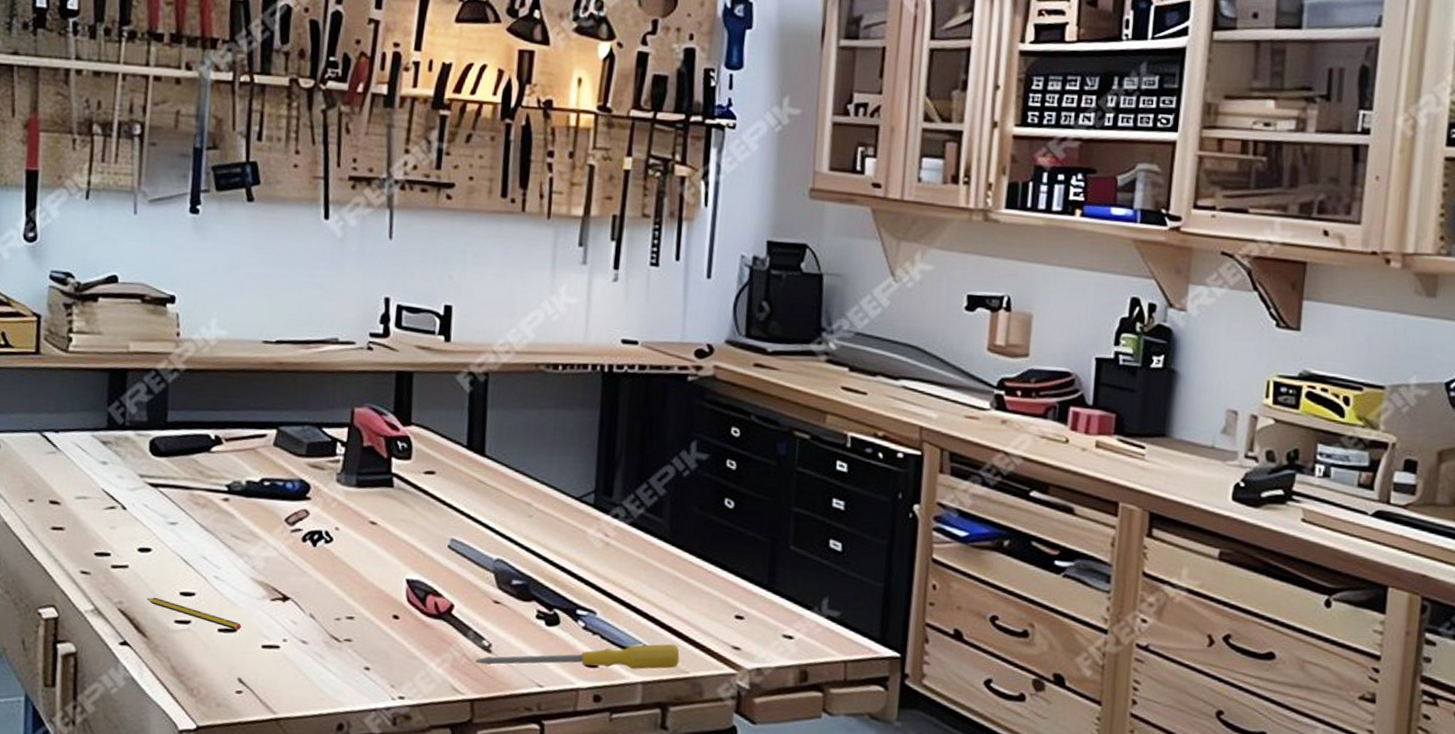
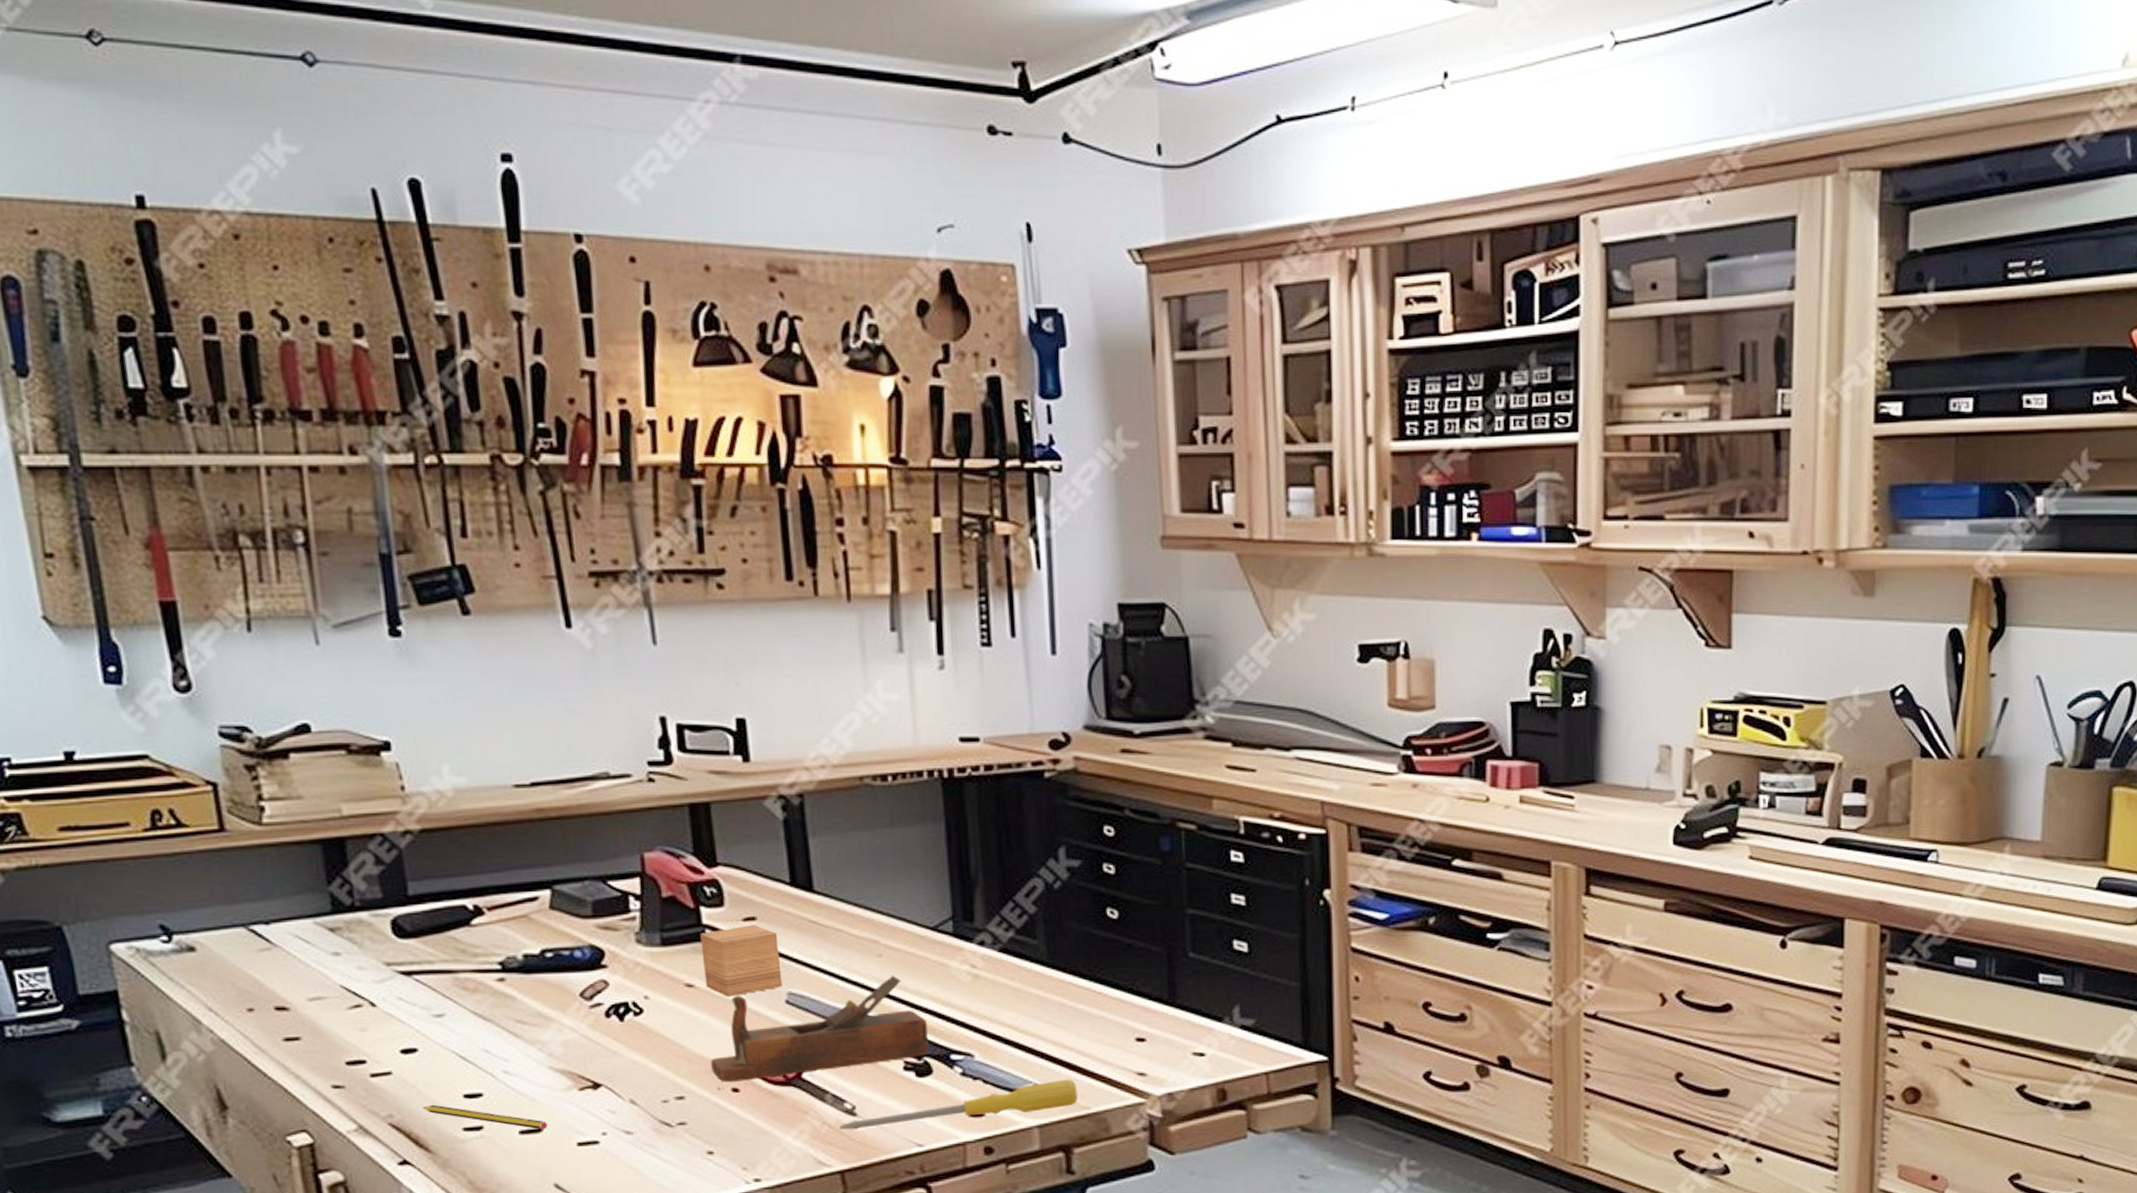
hand plane: none [379,534,561,616] -> present [711,975,930,1091]
wooden block: none [386,477,450,537] -> present [700,925,783,997]

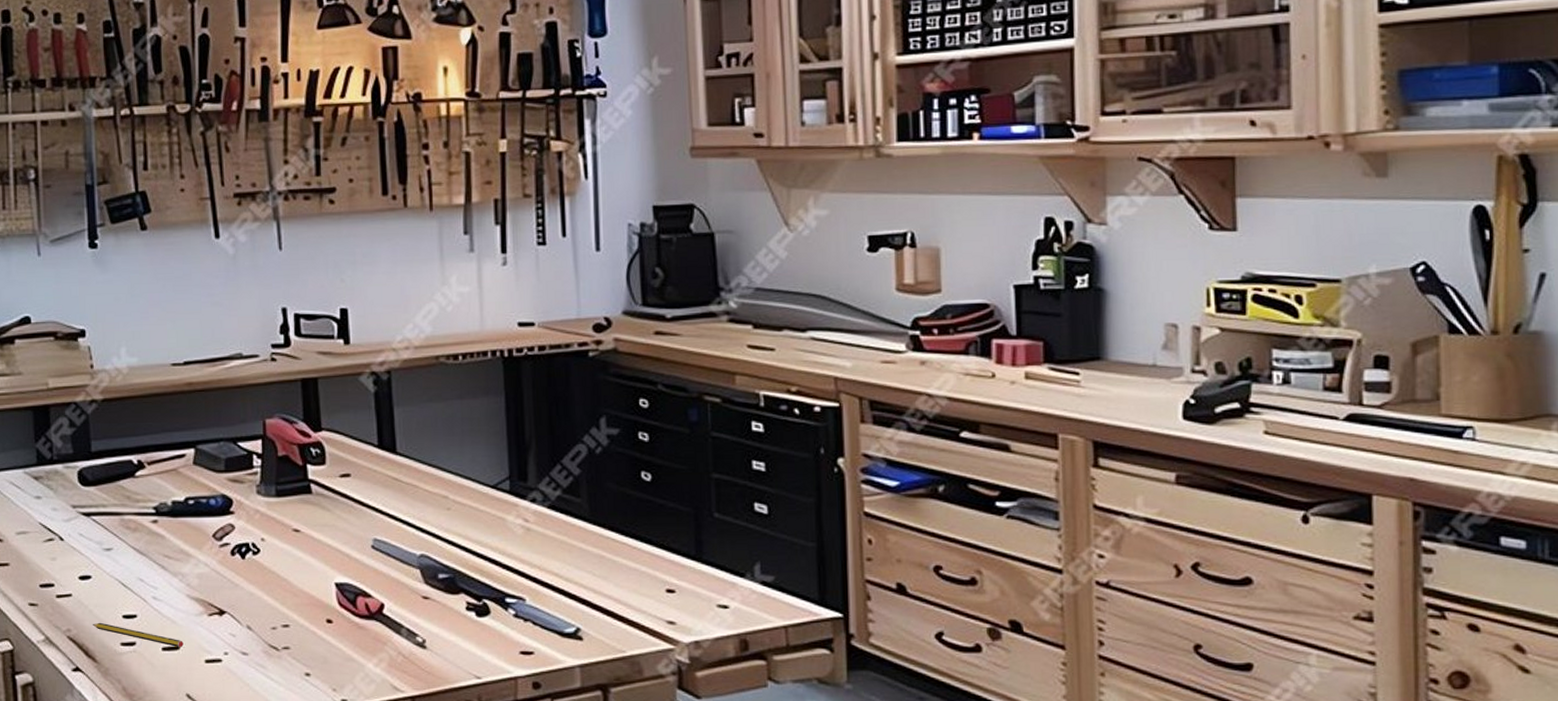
wooden block: present [700,925,783,997] -> none [306,481,369,541]
hand plane: present [711,975,930,1091] -> none [311,526,488,621]
screwdriver: present [839,1079,1078,1131] -> none [412,624,615,661]

